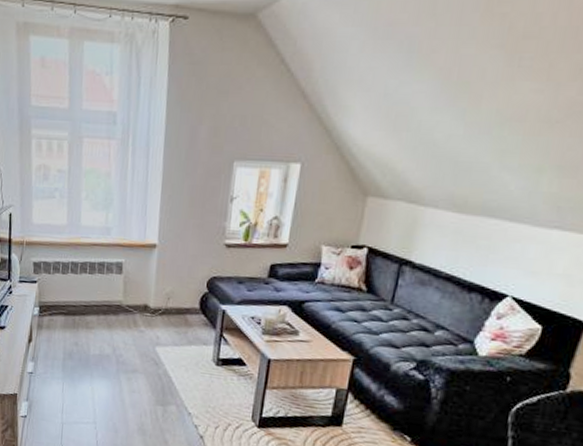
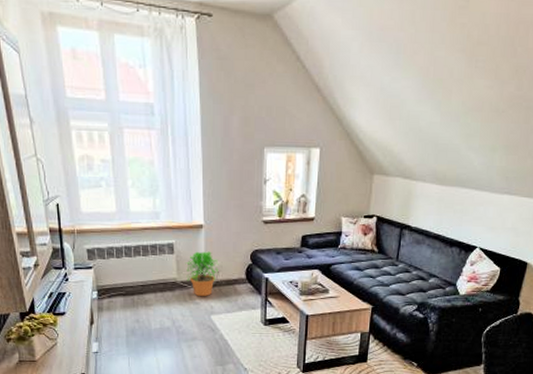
potted plant: none [133,273,170,325] -> present [185,251,219,297]

